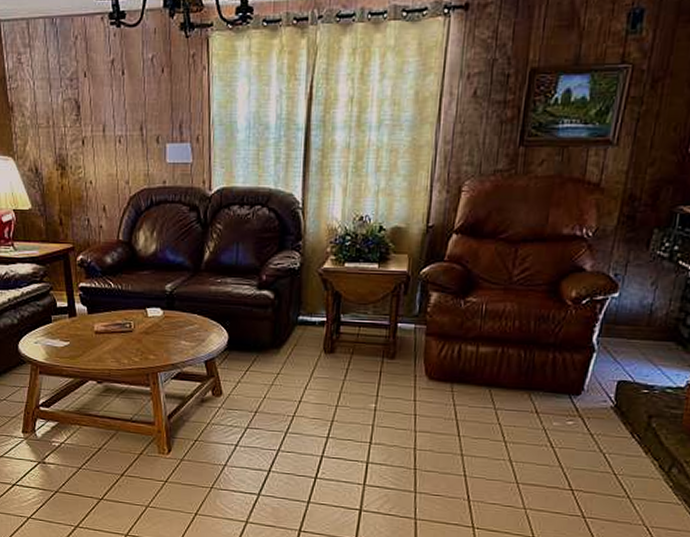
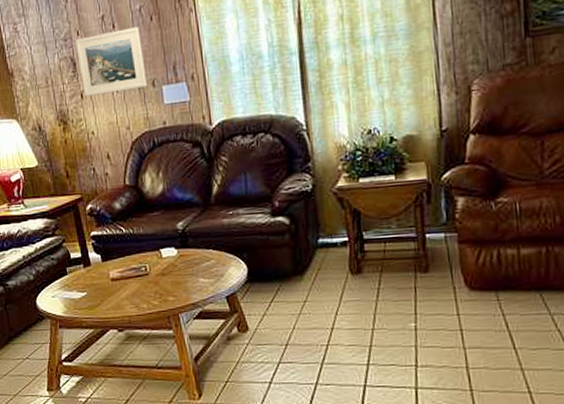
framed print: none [82,77,151,143] -> present [75,26,147,97]

